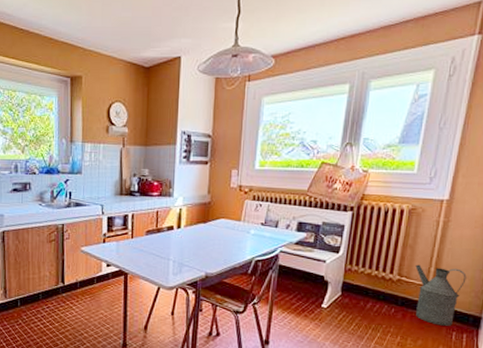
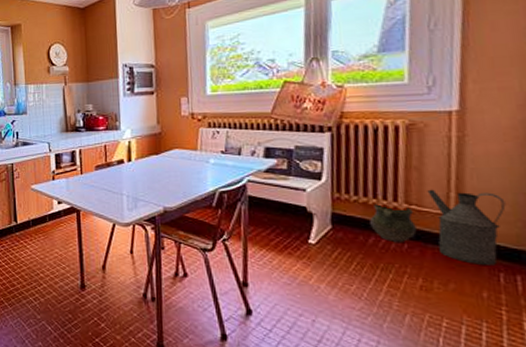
ceramic jug: none [370,275,403,308] -> present [370,204,417,244]

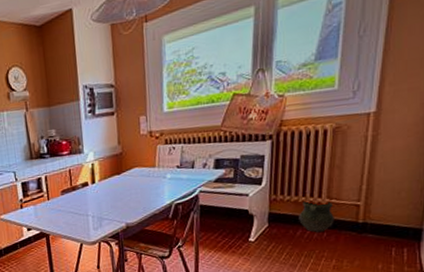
watering can: present [427,189,506,265] -> none [345,182,403,243]

